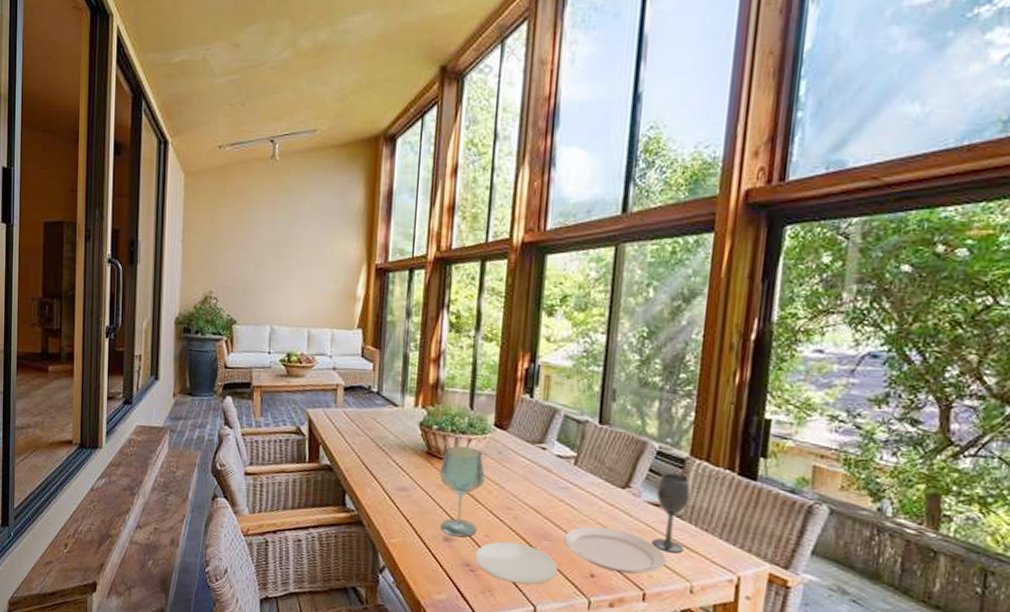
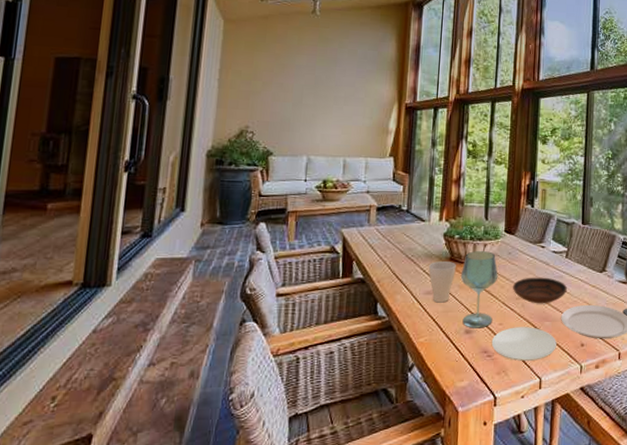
cup: none [401,454,434,503] -> present [428,261,456,303]
bowl: none [502,484,575,519] -> present [512,277,567,304]

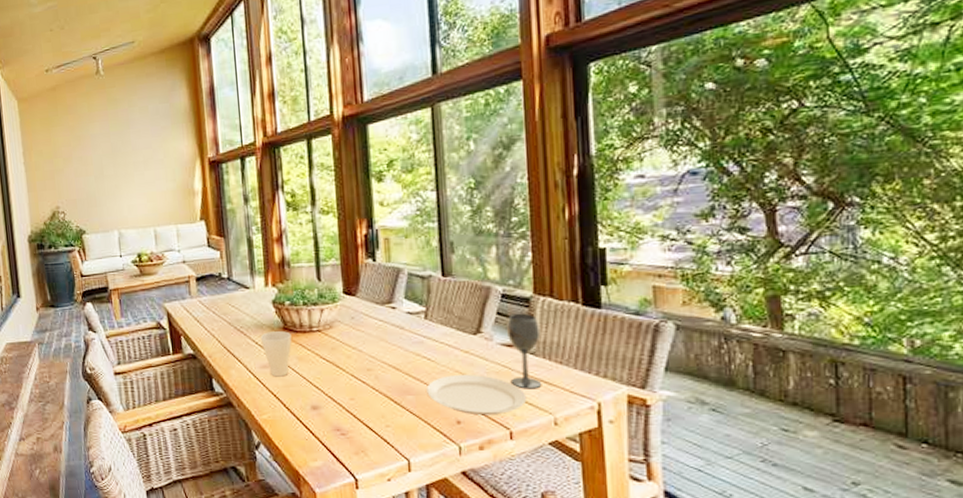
wine glass: present [460,251,499,328] -> none [297,317,342,404]
plate: present [491,327,557,361] -> none [343,402,425,440]
bowl: present [512,277,567,304] -> none [360,343,431,375]

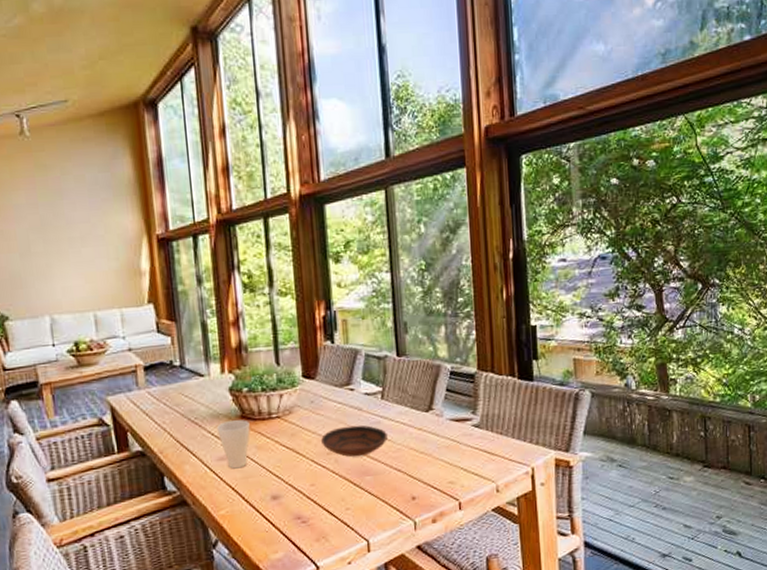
bowl: none [360,343,431,375] -> present [320,425,387,457]
plate: present [427,375,527,416] -> none [384,450,473,490]
wine glass: present [506,313,542,389] -> none [454,388,486,461]

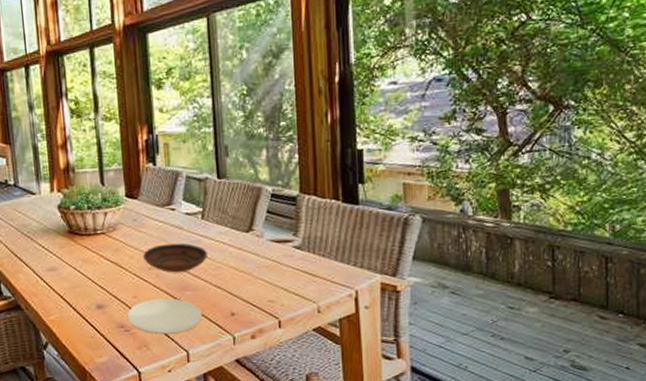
cup: present [216,420,250,469] -> none [46,235,77,279]
plate: none [304,484,383,524] -> present [127,298,202,334]

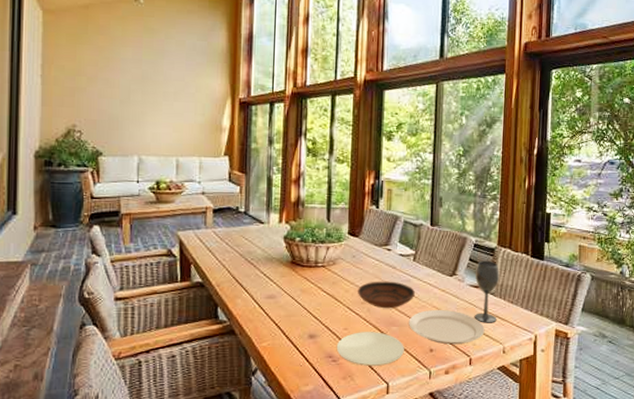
plate: none [204,269,294,307] -> present [409,310,485,345]
wine glass: none [275,211,307,281] -> present [474,260,500,323]

